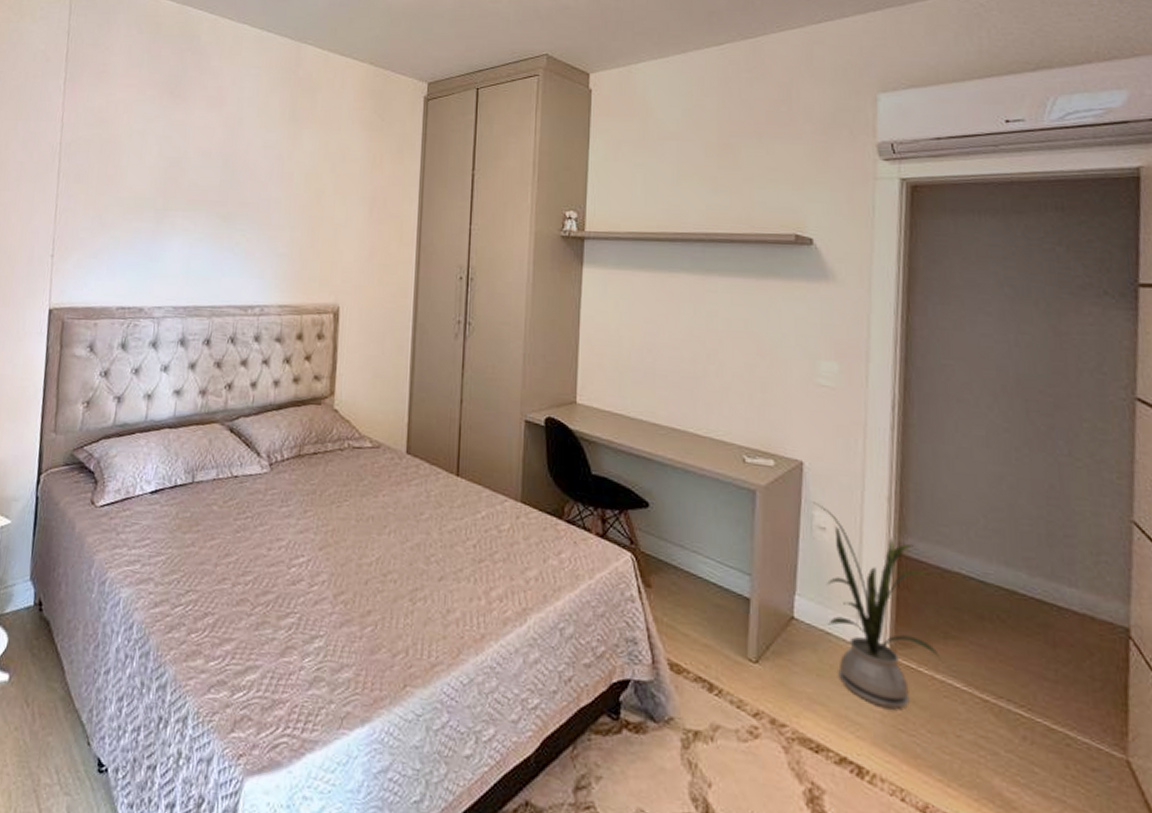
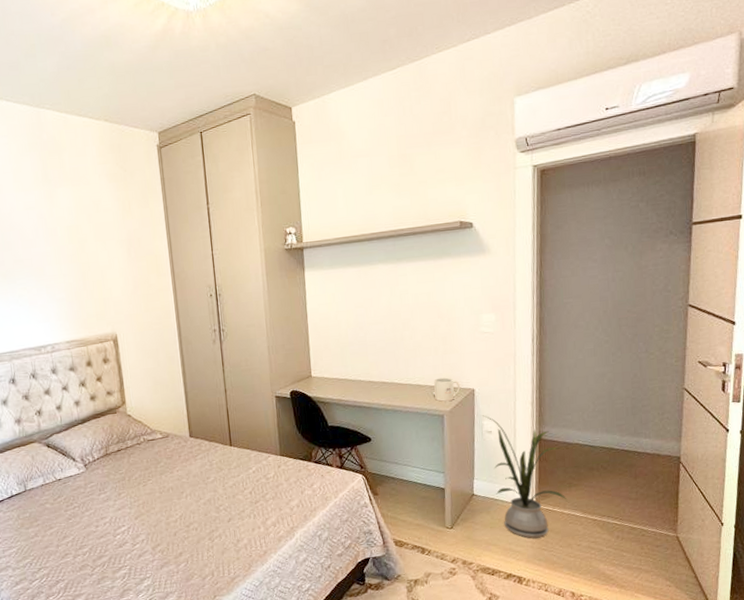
mug: none [743,437,783,473] -> present [433,377,460,402]

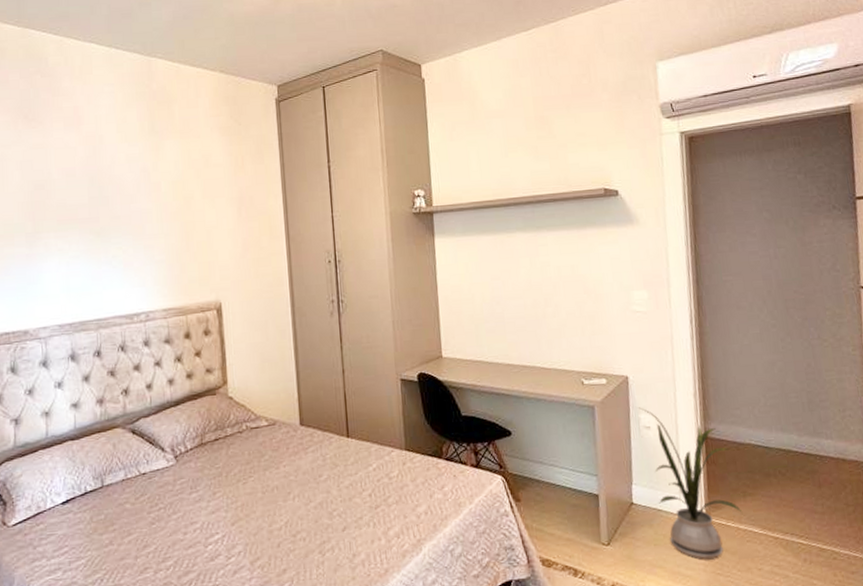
mug: present [433,377,460,402] -> none [581,362,612,391]

